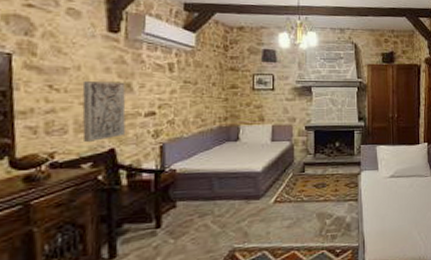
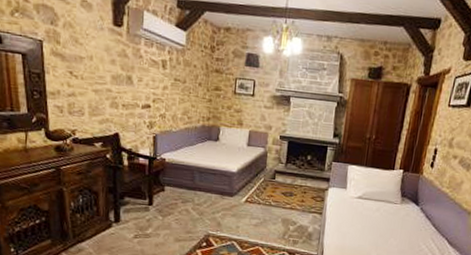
stone plaque: present [82,81,126,142] -> none [94,71,127,125]

